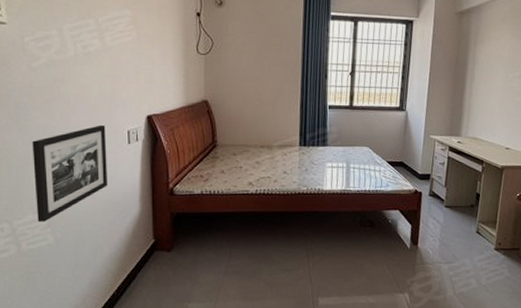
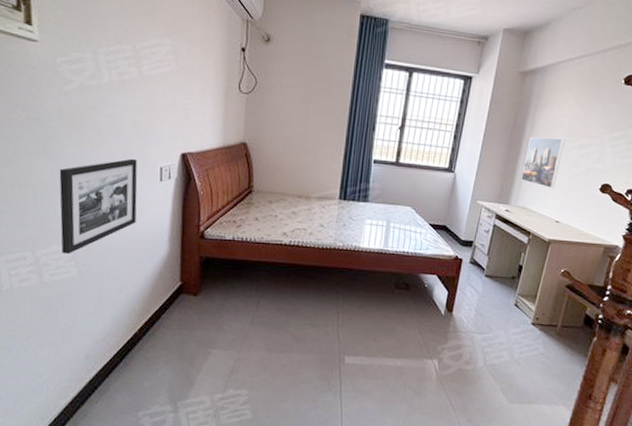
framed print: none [469,70,506,118] -> present [521,136,566,189]

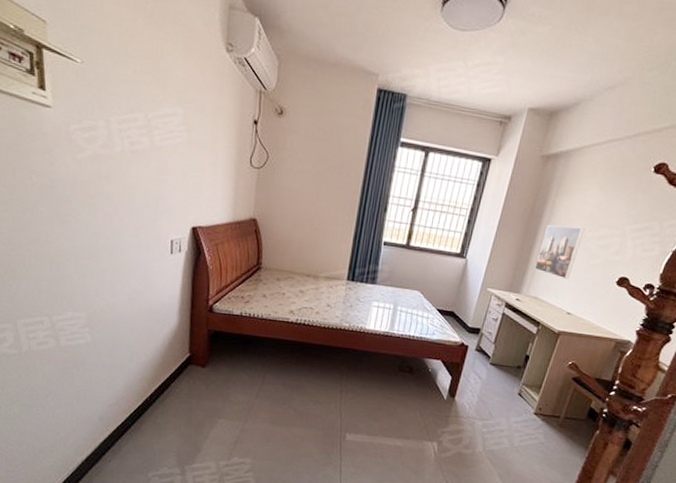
picture frame: present [59,158,138,254] -> none [73,230,149,321]

